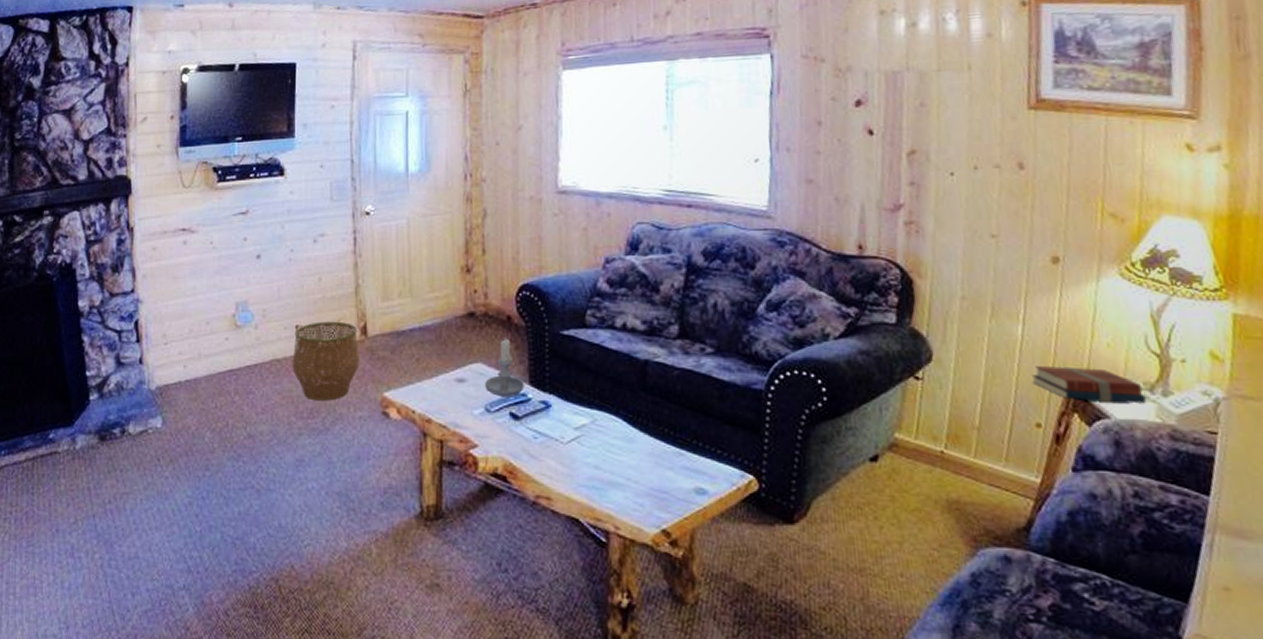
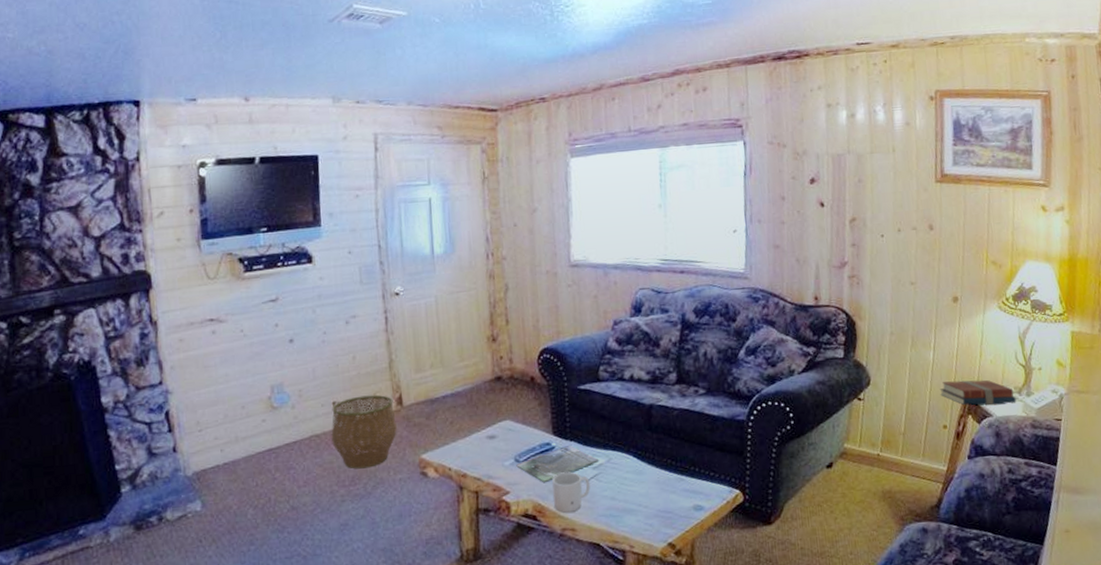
candle: present [485,338,524,398] -> none [514,396,549,448]
magazine: none [486,399,582,440] -> present [516,445,599,483]
mug: none [526,429,571,477] -> present [552,471,591,513]

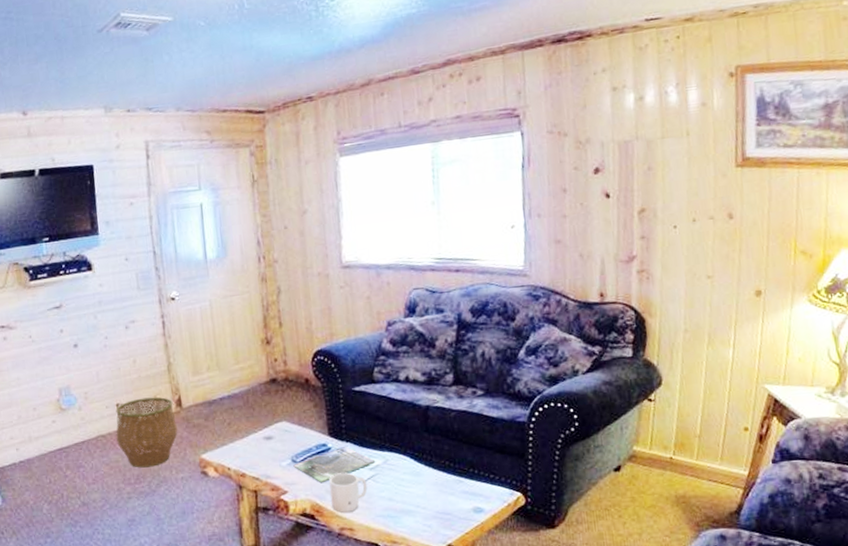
books: present [939,379,1017,406] -> none [740,379,829,407]

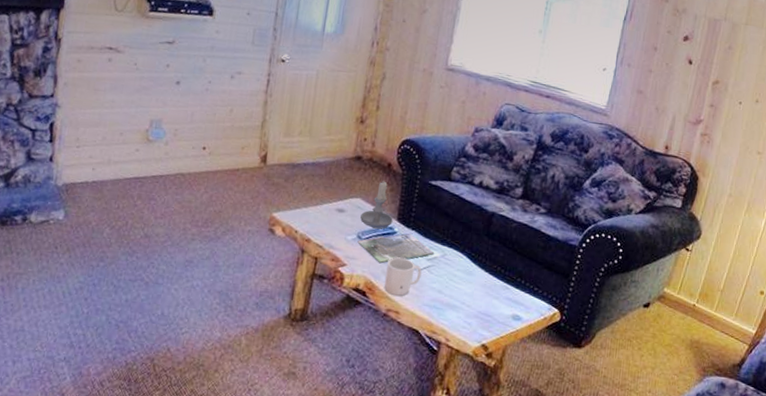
basket: present [116,397,178,468] -> none [194,146,259,214]
candle: none [290,398,325,449] -> present [360,181,393,229]

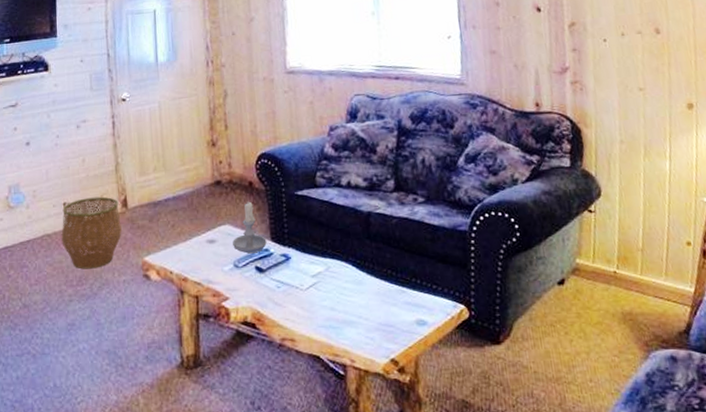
basket: none [194,146,259,214] -> present [61,196,122,269]
magazine: present [357,233,435,264] -> none [235,252,318,290]
mug: present [384,257,422,296] -> none [271,279,309,322]

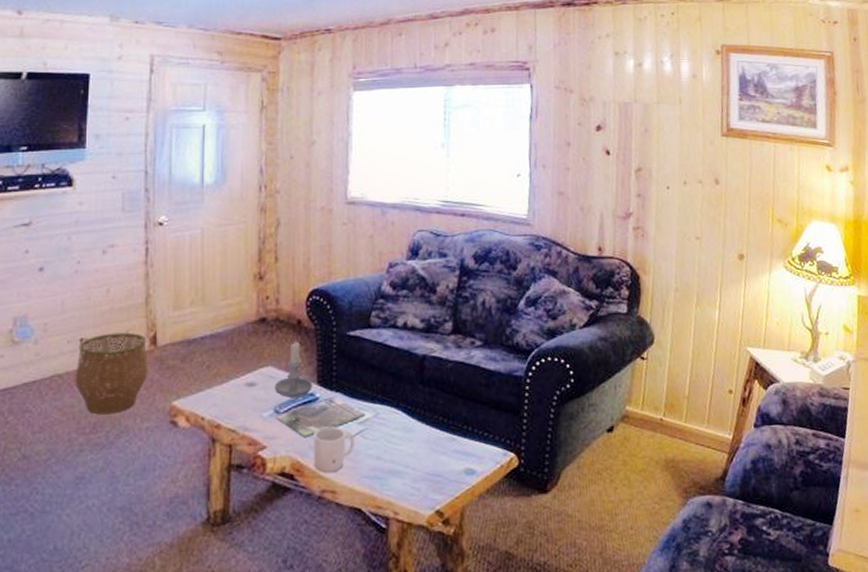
magazine: none [235,252,318,290] -> present [275,397,366,438]
mug: none [271,279,309,322] -> present [313,426,355,472]

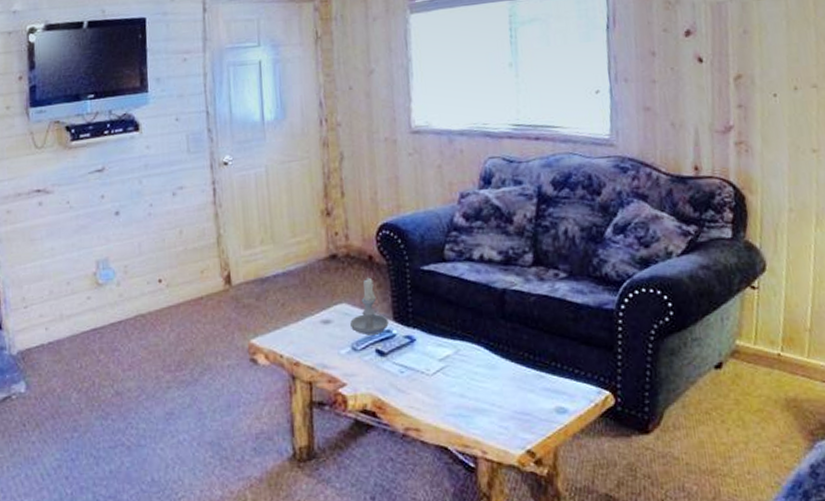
basket: present [75,332,148,415] -> none [157,272,225,353]
magazine: present [275,397,366,438] -> none [353,333,446,376]
mug: present [313,426,355,472] -> none [393,363,436,410]

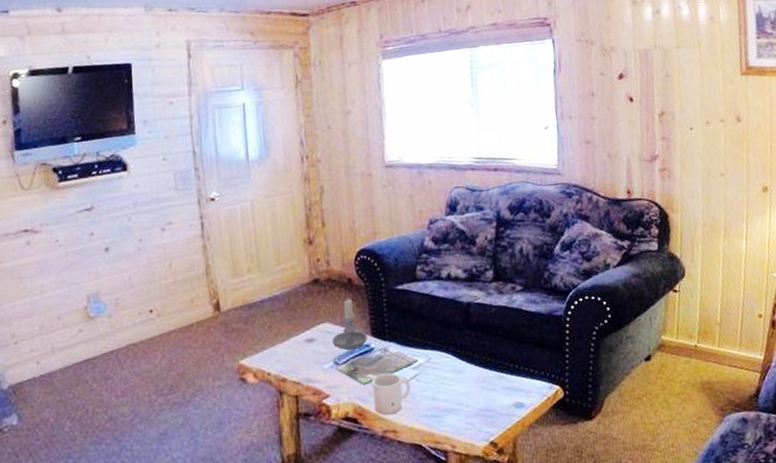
magazine: none [353,333,446,376] -> present [335,346,419,386]
mug: none [393,363,436,410] -> present [372,372,411,415]

